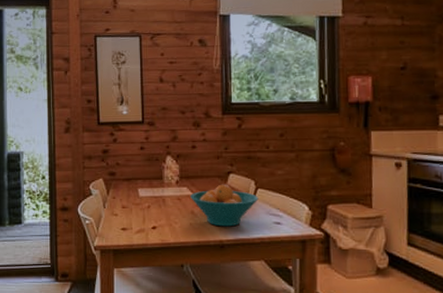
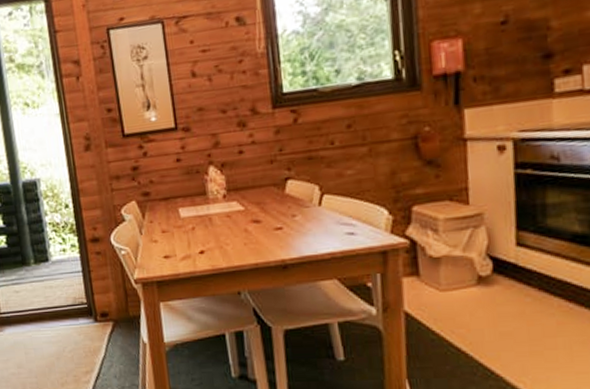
fruit bowl: present [190,184,259,227] -> none [242,193,326,244]

